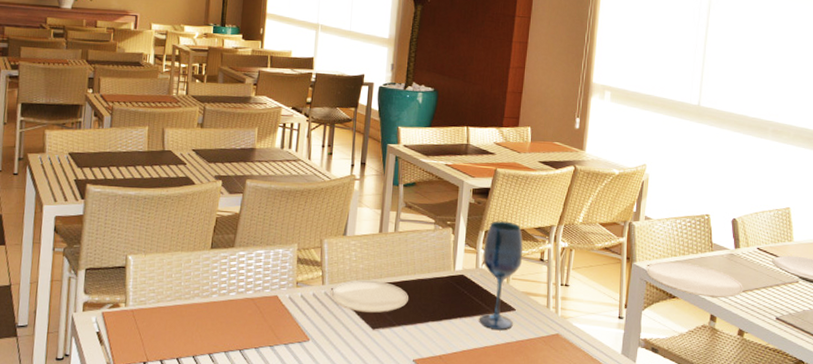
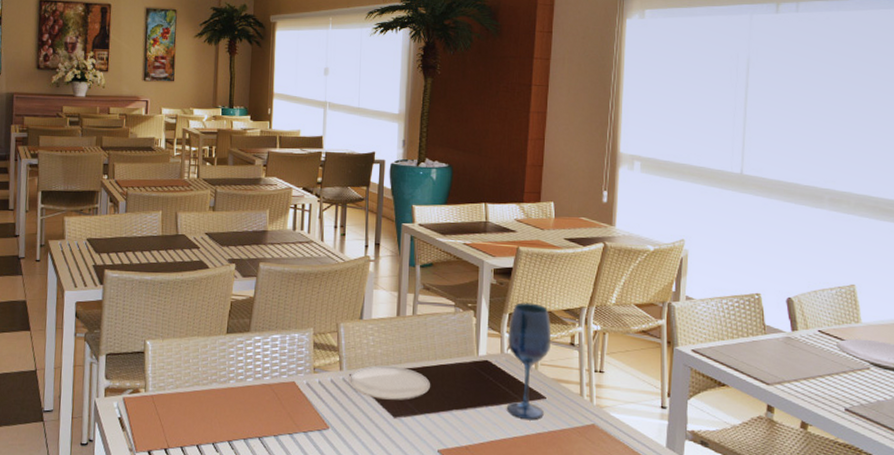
plate: present [646,261,743,298] -> none [689,345,804,386]

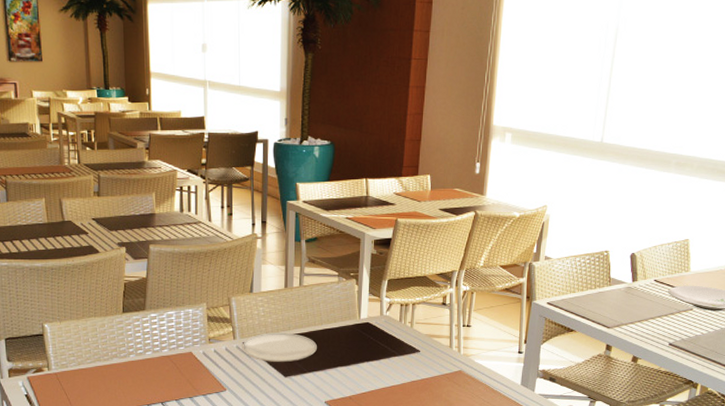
wineglass: present [506,302,552,419] -> none [385,269,426,370]

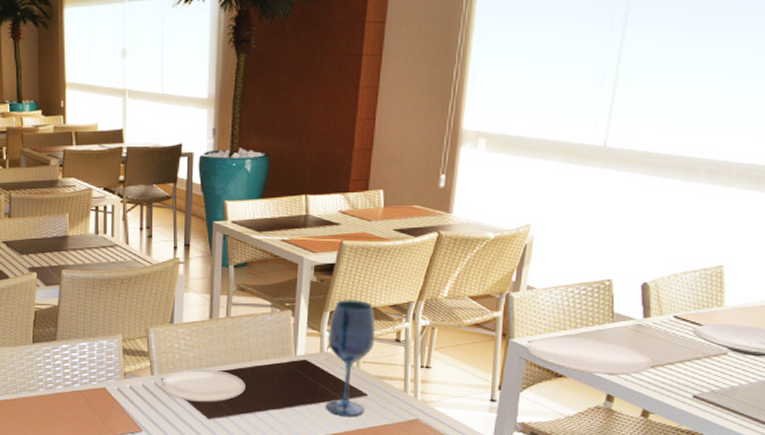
wineglass: none [385,269,426,370] -> present [325,300,376,416]
plate: none [545,297,639,328] -> present [526,336,652,375]

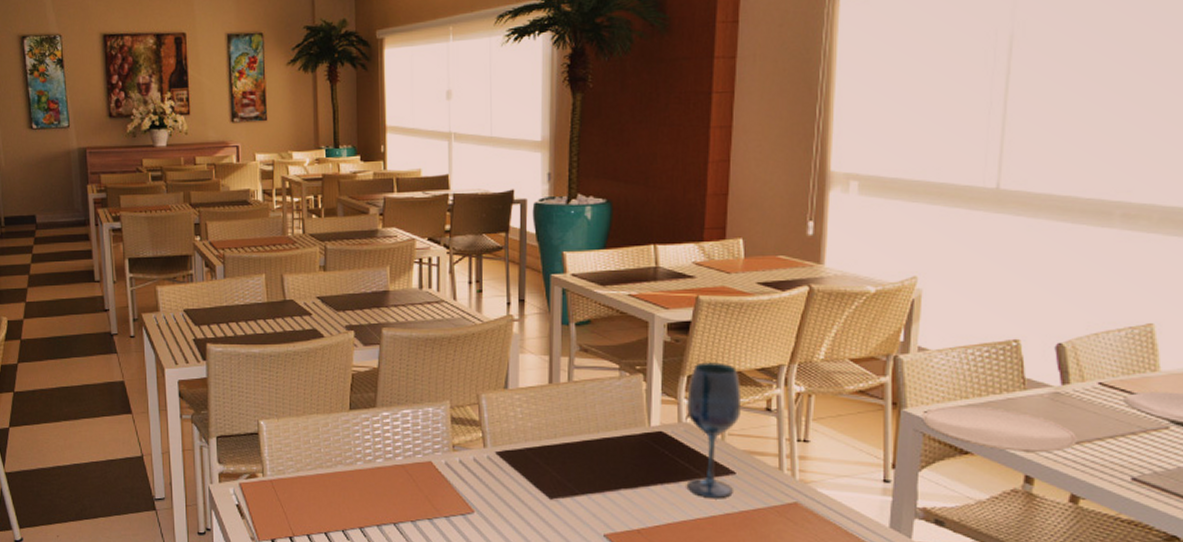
plate: present [160,369,245,402] -> none [494,440,592,480]

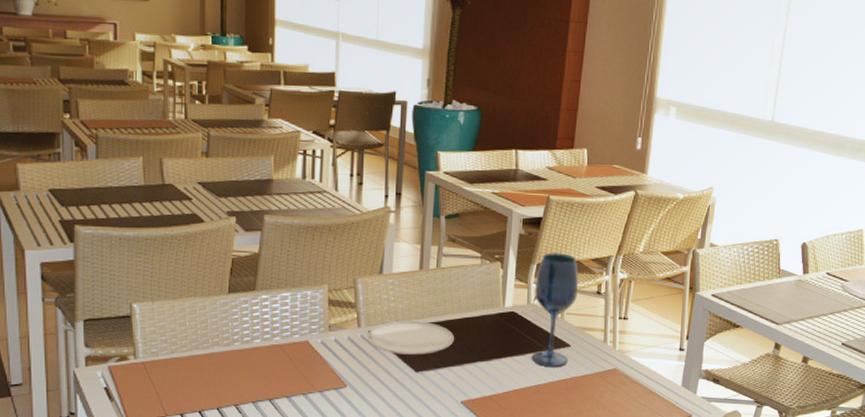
plate: none [494,440,592,480] -> present [367,320,454,355]
plate: present [921,405,1077,452] -> none [709,289,810,325]

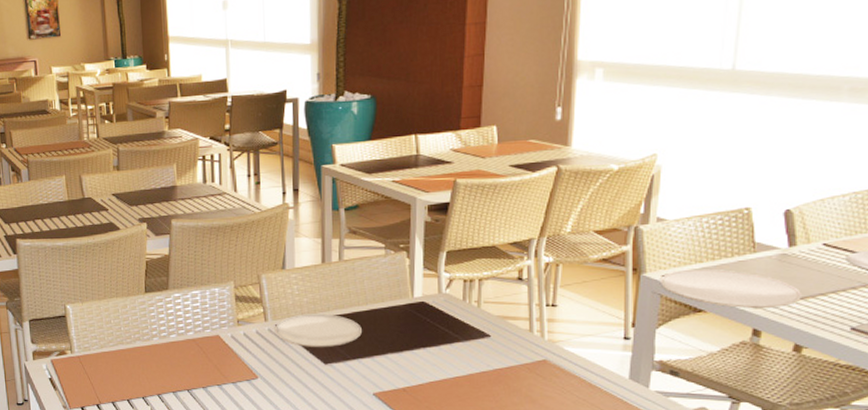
wineglass: present [531,253,579,367] -> none [446,238,496,358]
plate: none [709,289,810,325] -> present [659,268,801,308]

